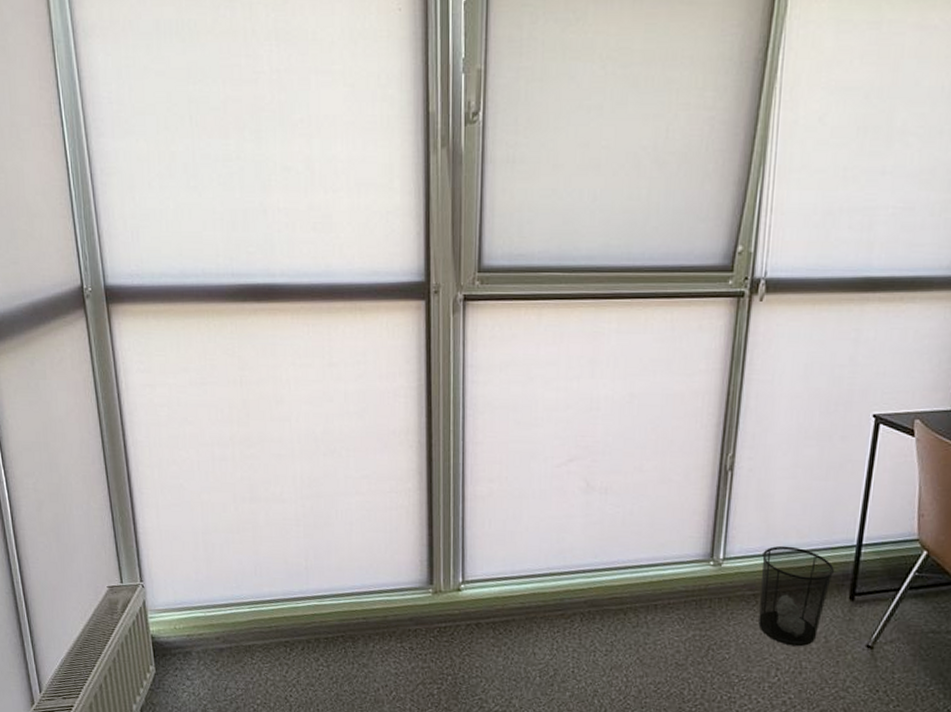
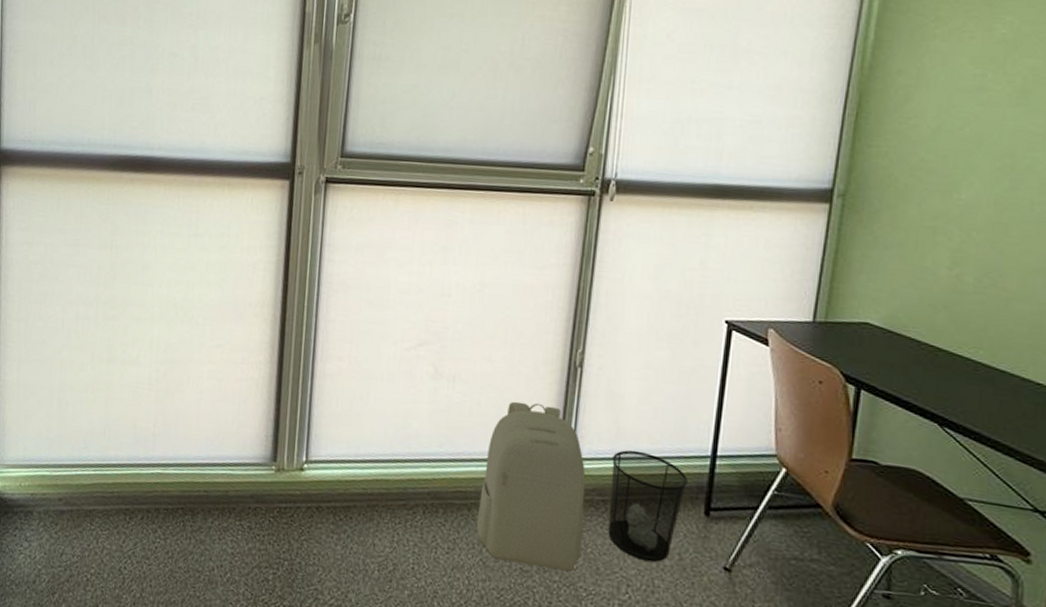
backpack: none [632,508,737,662] -> present [476,401,586,572]

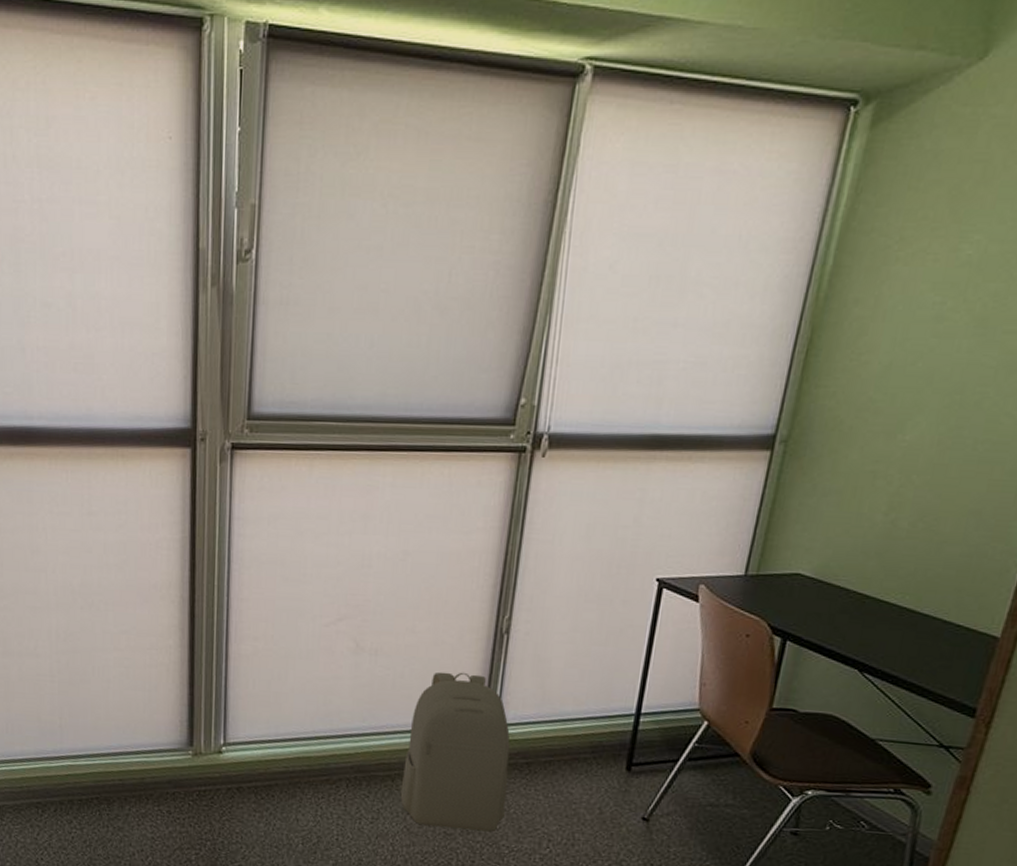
waste bin: present [608,450,688,562] -> none [531,713,611,818]

